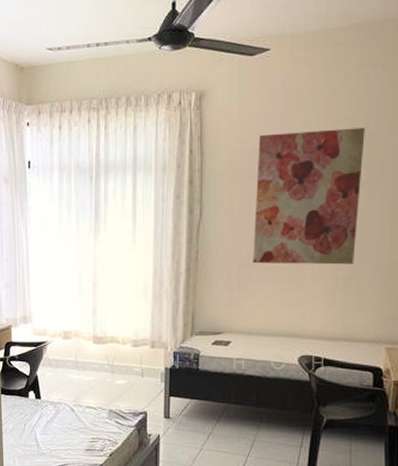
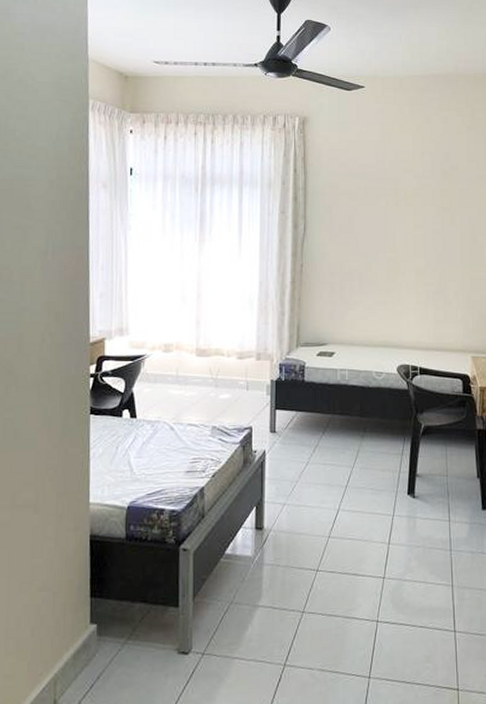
wall art: present [253,127,365,265] -> none [353,160,446,280]

